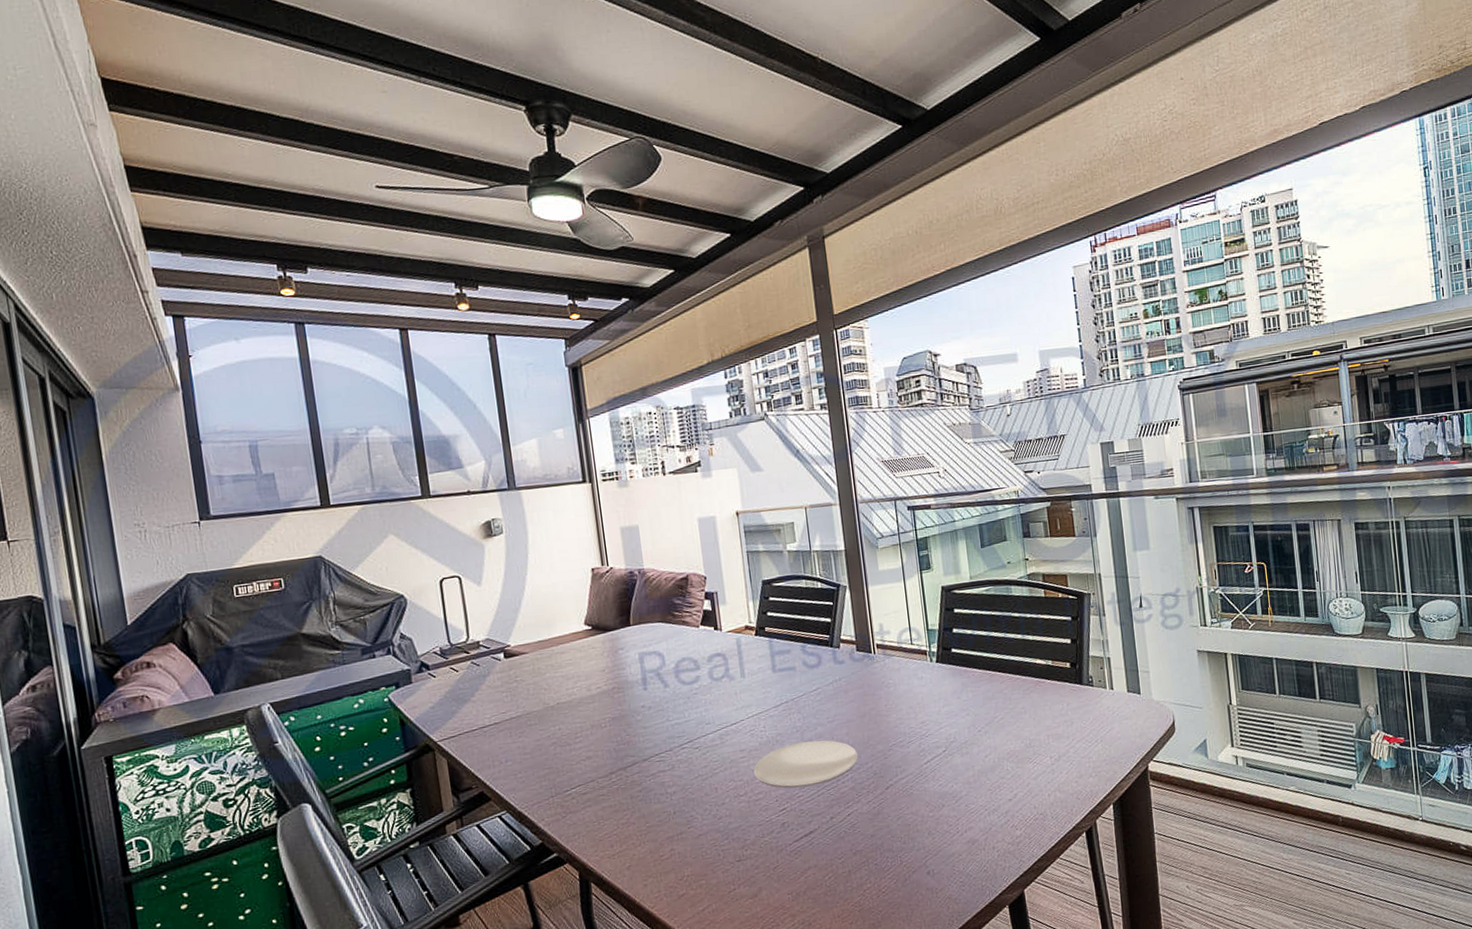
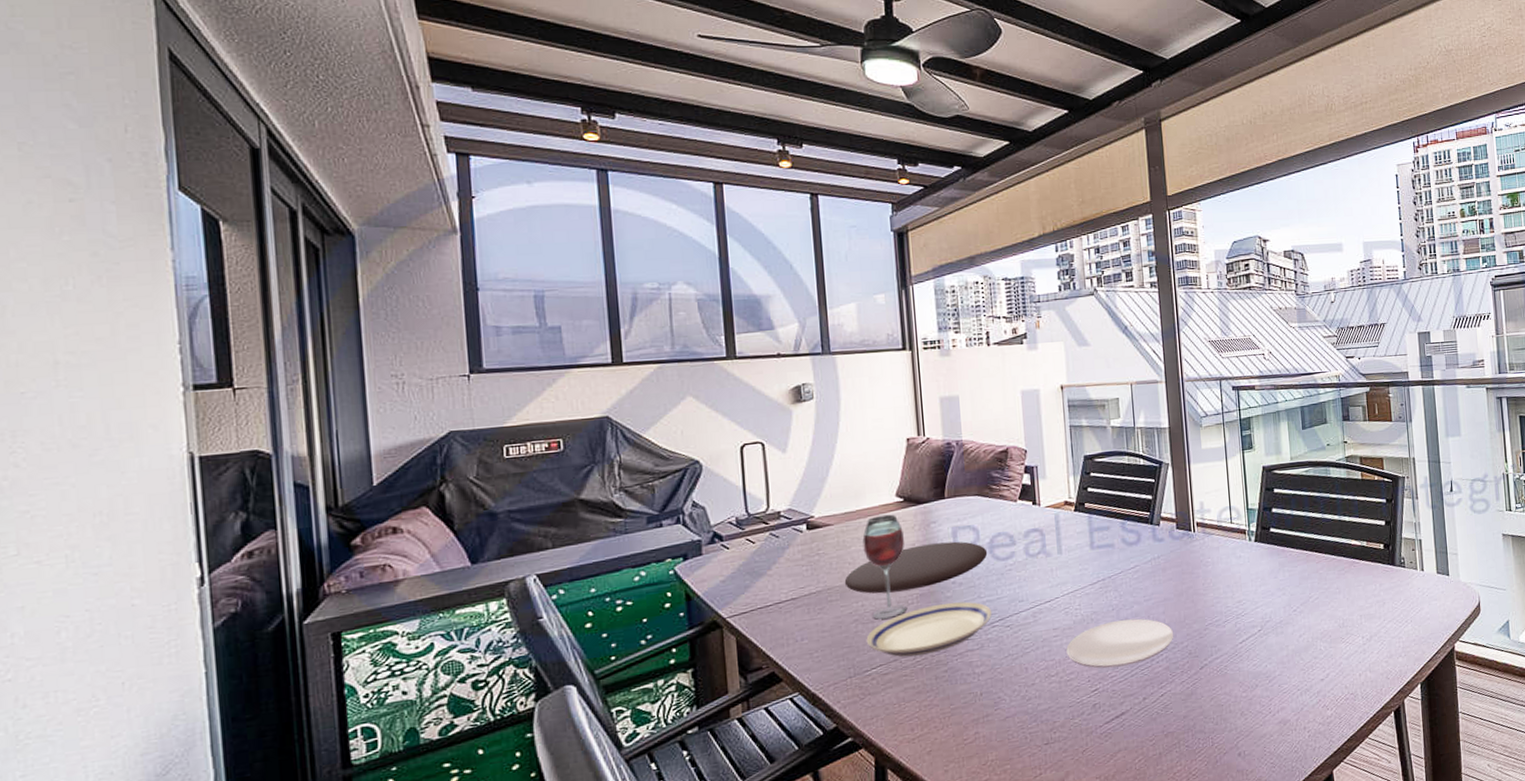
platter: none [541,667,674,718] -> present [844,541,988,594]
wineglass: none [556,641,601,742] -> present [862,514,908,620]
plate: none [564,725,681,778] -> present [866,601,992,657]

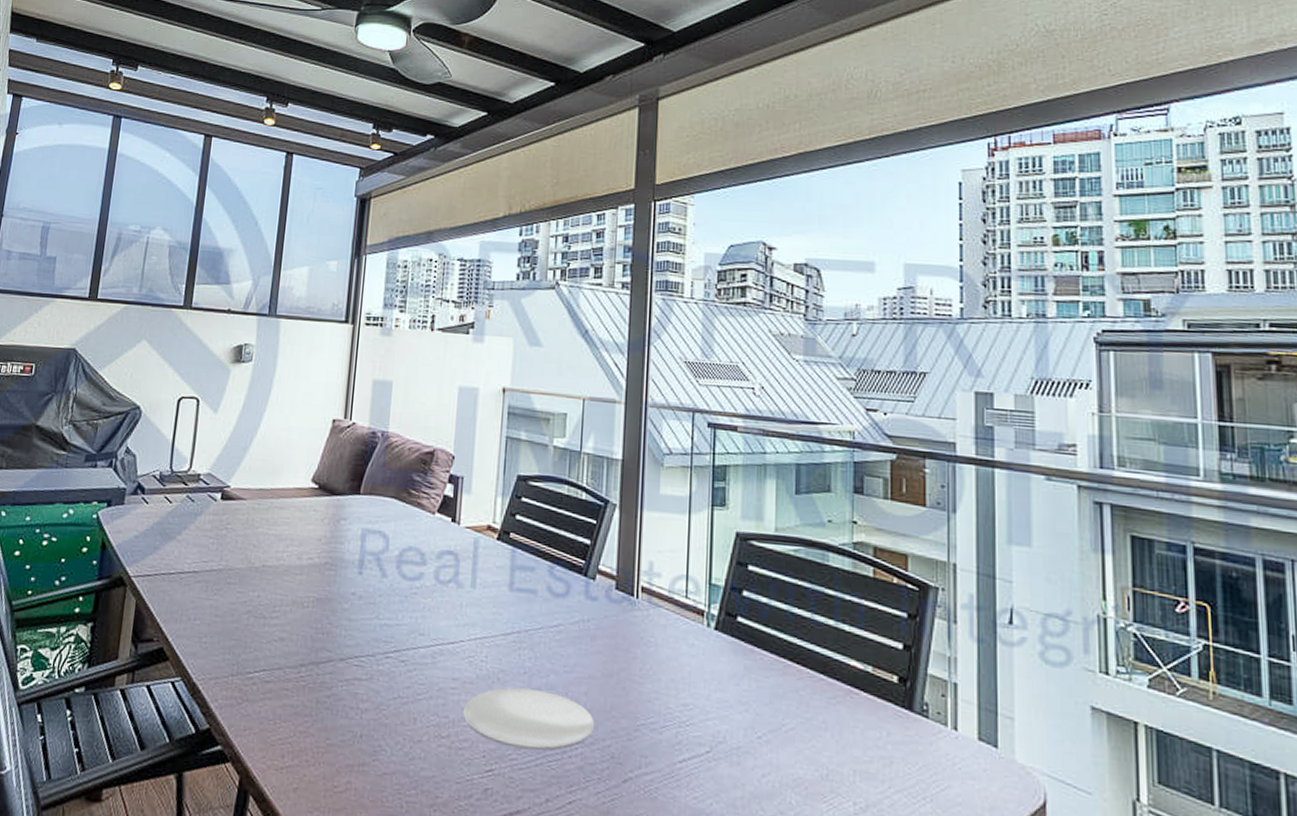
platter: present [844,541,988,594] -> none [245,541,395,592]
wineglass: present [862,514,908,620] -> none [266,499,313,618]
plate: present [866,601,992,657] -> none [254,614,389,671]

